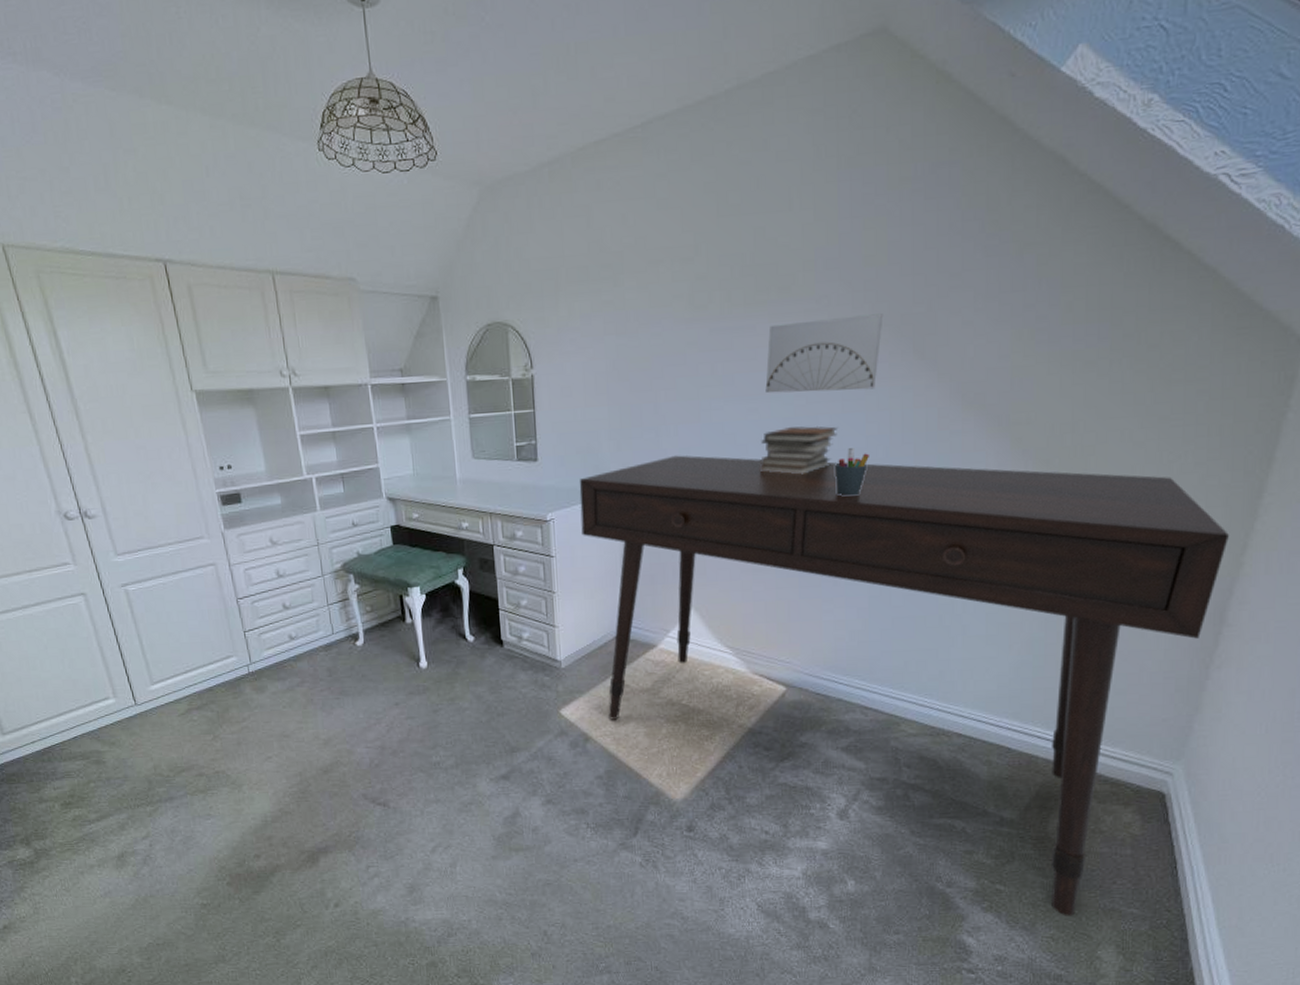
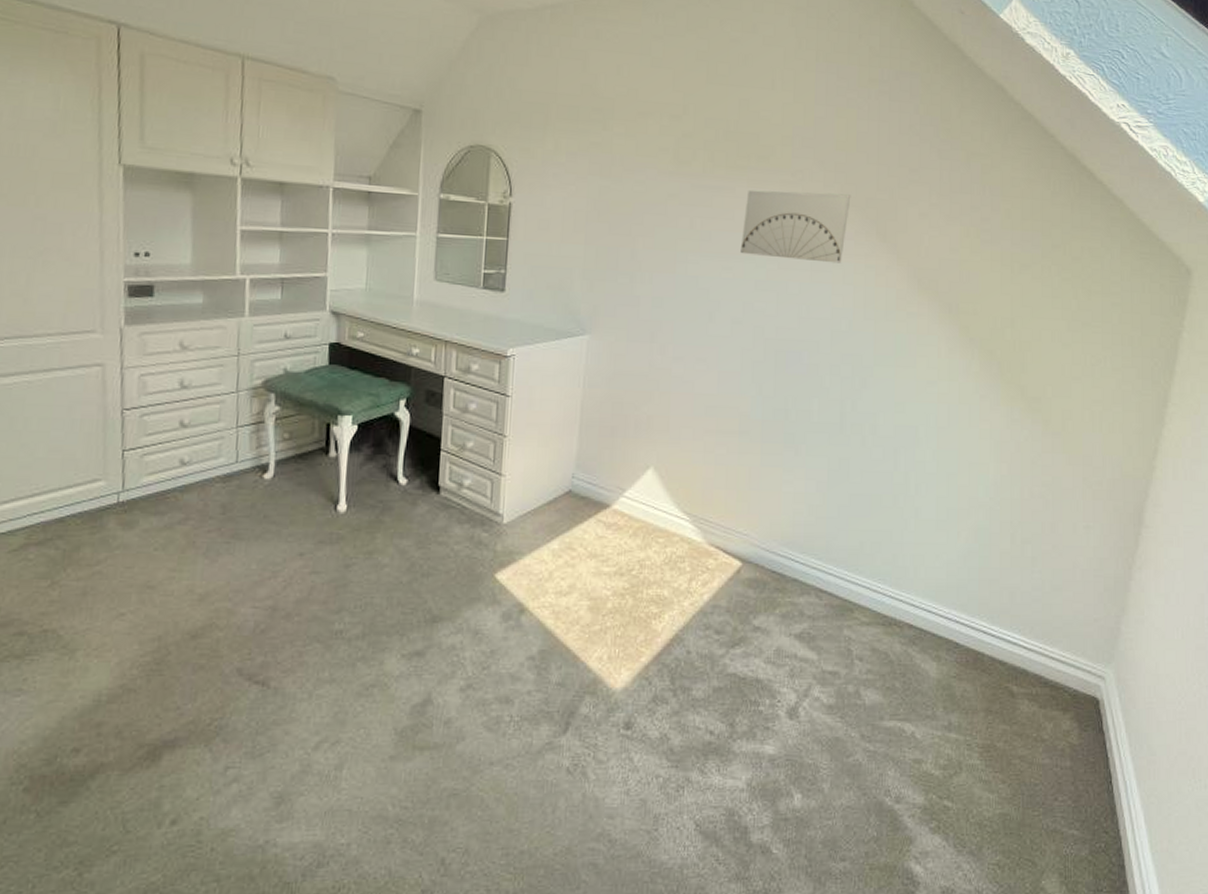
desk: present [579,455,1230,916] -> none [543,303,1144,839]
book stack: present [760,425,838,475] -> none [731,289,806,338]
pen holder: present [835,447,869,496] -> none [801,316,834,365]

